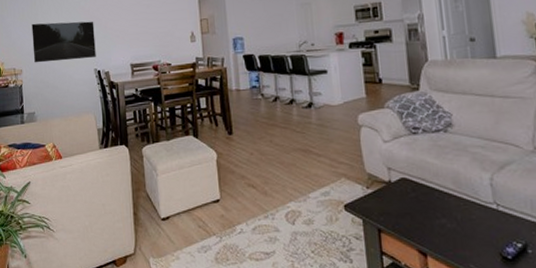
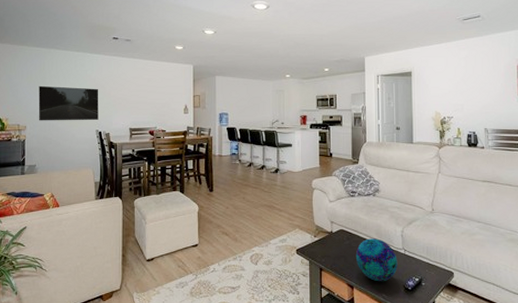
decorative ball: none [426,189,489,248] -> present [355,238,398,282]

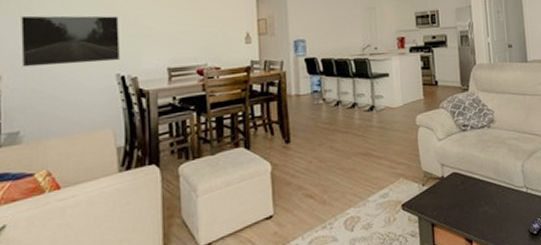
decorative ball: present [355,238,398,282] -> none [472,178,521,230]

